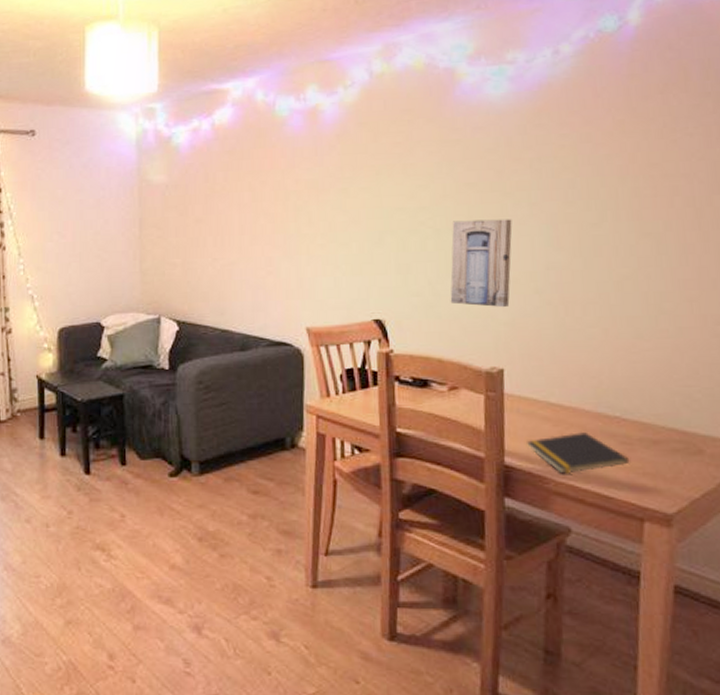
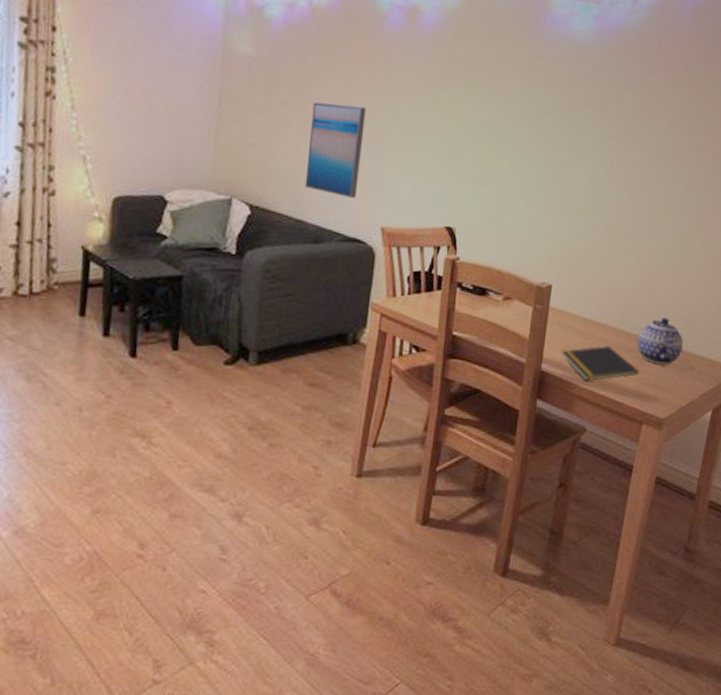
wall art: none [226,212,278,302] -> present [304,102,366,198]
wall art: present [450,219,512,307] -> none [515,143,578,229]
teapot: none [621,394,685,449] -> present [637,317,684,365]

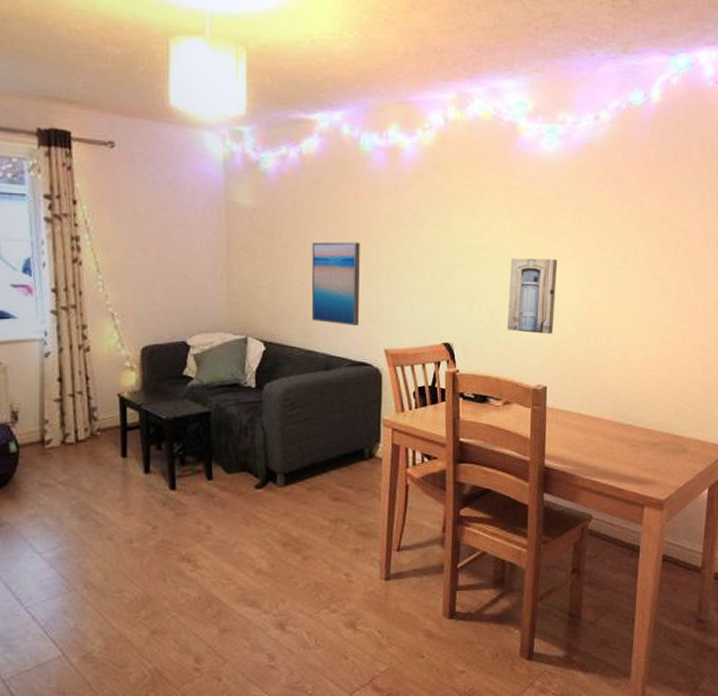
wall art: none [515,143,578,229] -> present [507,258,558,334]
notepad: present [562,345,639,381] -> none [562,437,636,472]
teapot: present [637,317,684,365] -> none [632,406,675,450]

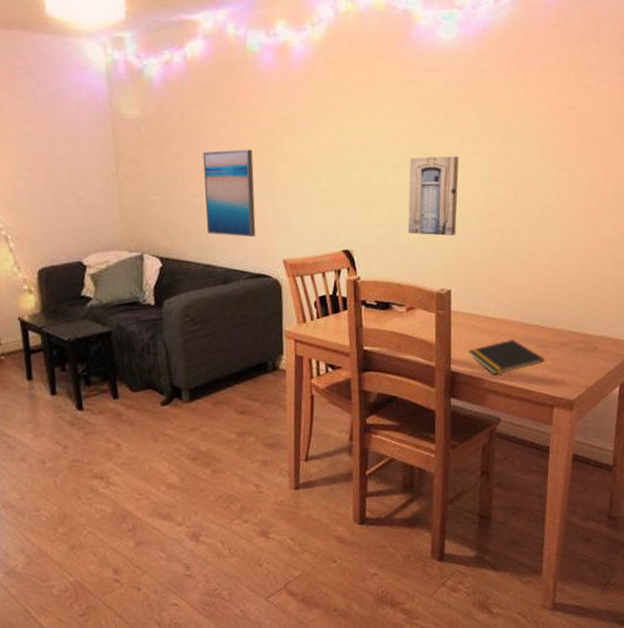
notepad: none [562,437,636,472] -> present [468,339,545,375]

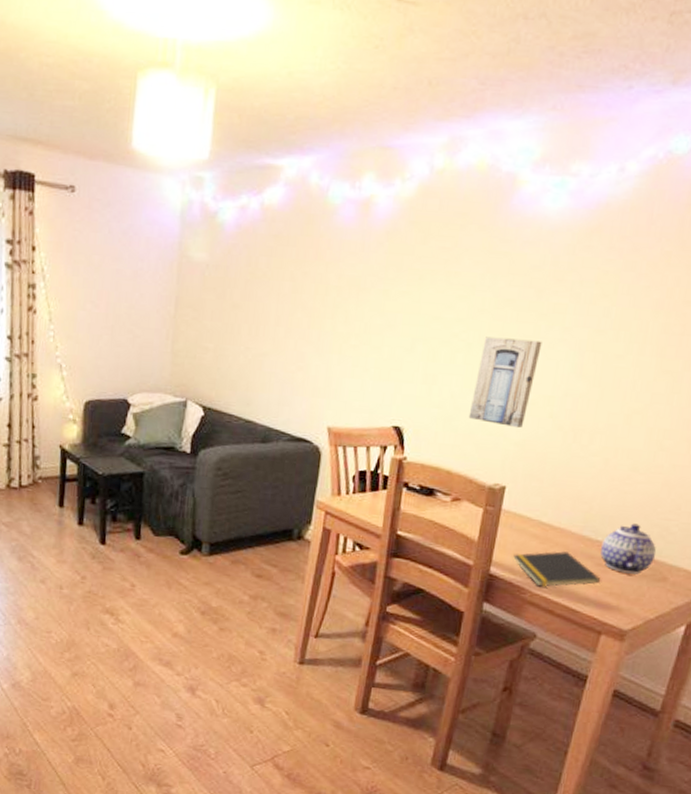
wall art: present [203,149,256,237] -> none [254,304,315,398]
teapot: none [540,305,585,350] -> present [600,523,657,574]

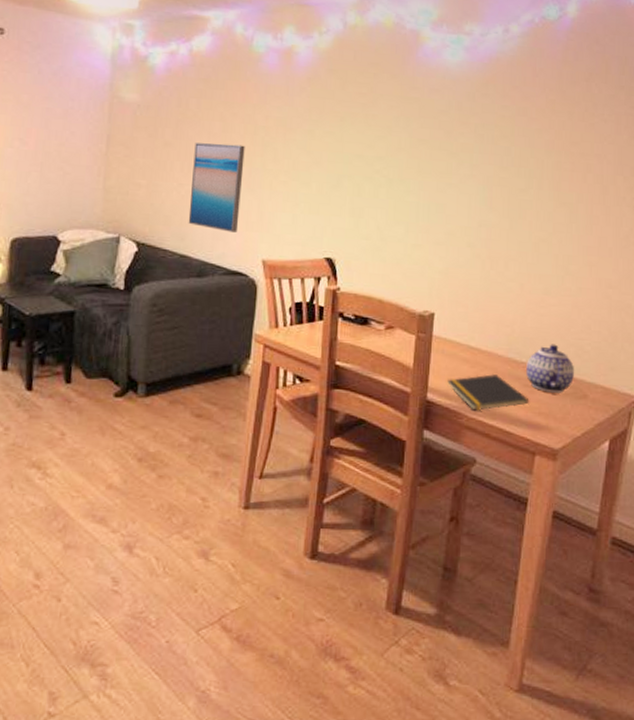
wall art: none [254,304,315,398] -> present [188,143,245,232]
wall art: present [468,336,542,428] -> none [395,173,455,256]

